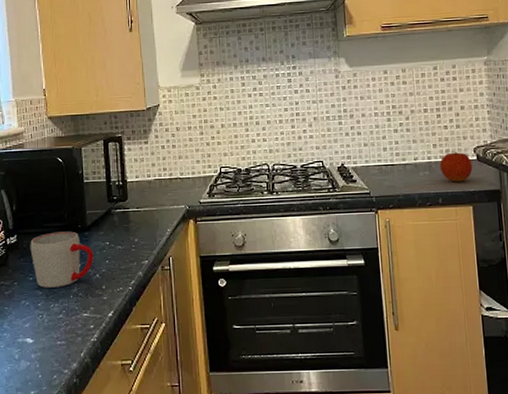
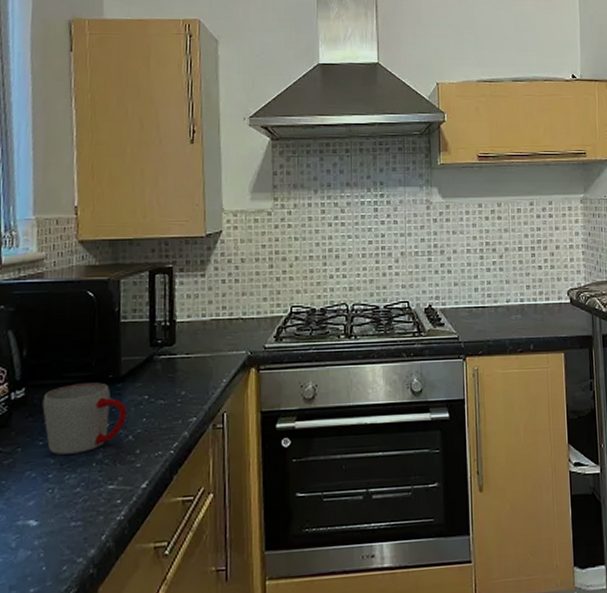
fruit: present [439,152,473,182] -> none [532,294,566,327]

